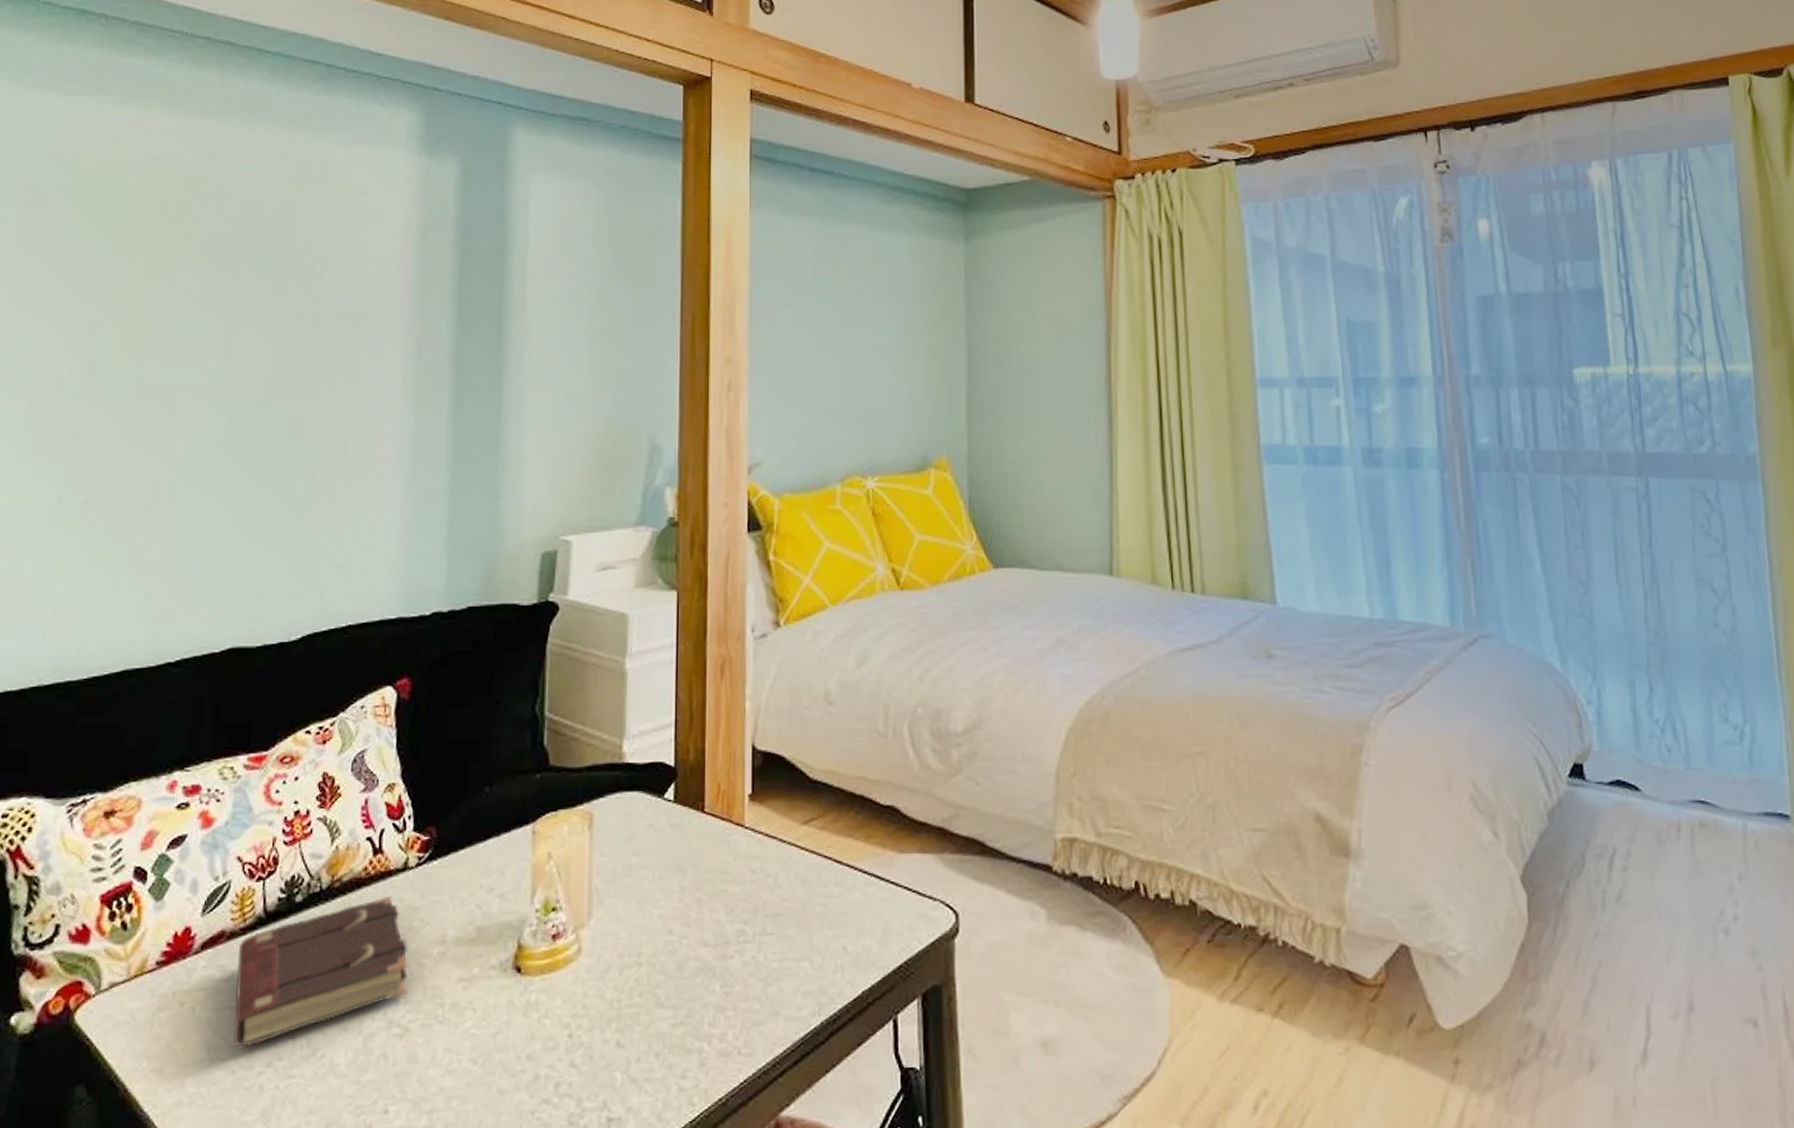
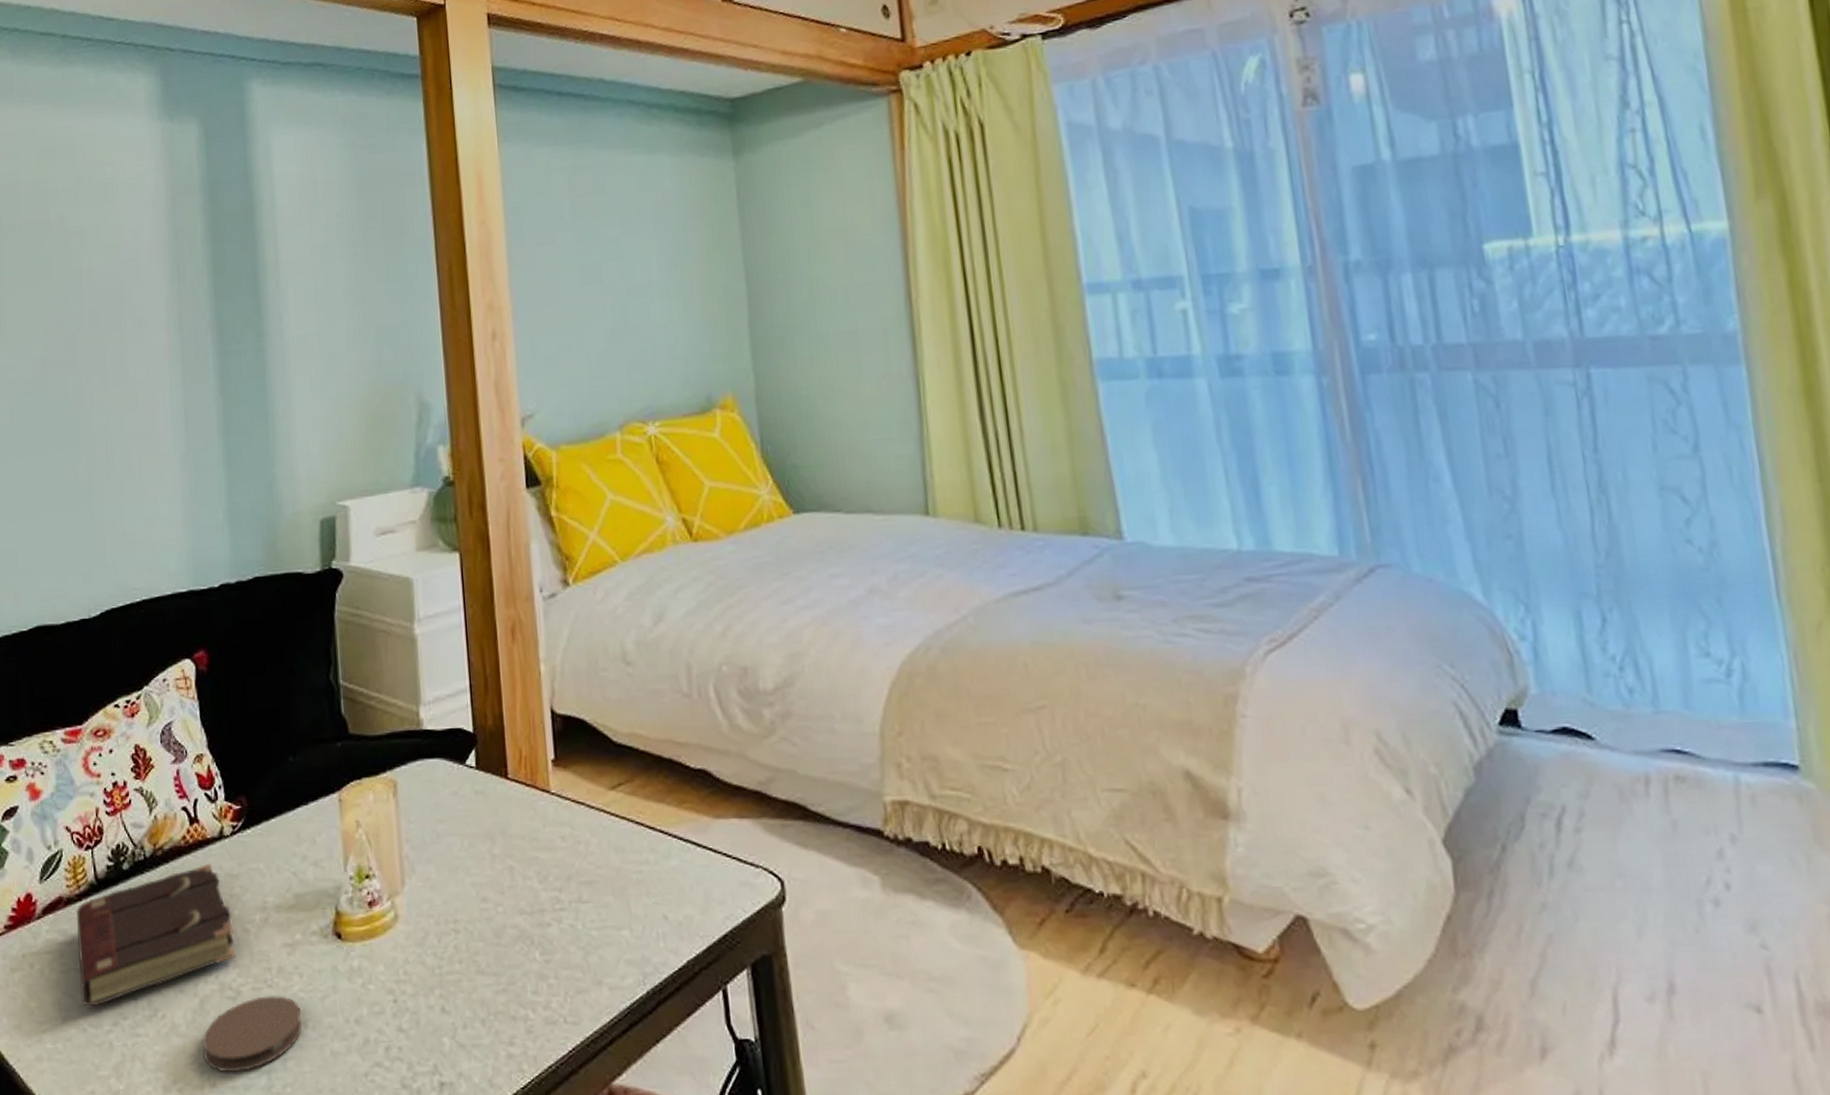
coaster: none [361,1031,472,1114] -> present [202,994,303,1073]

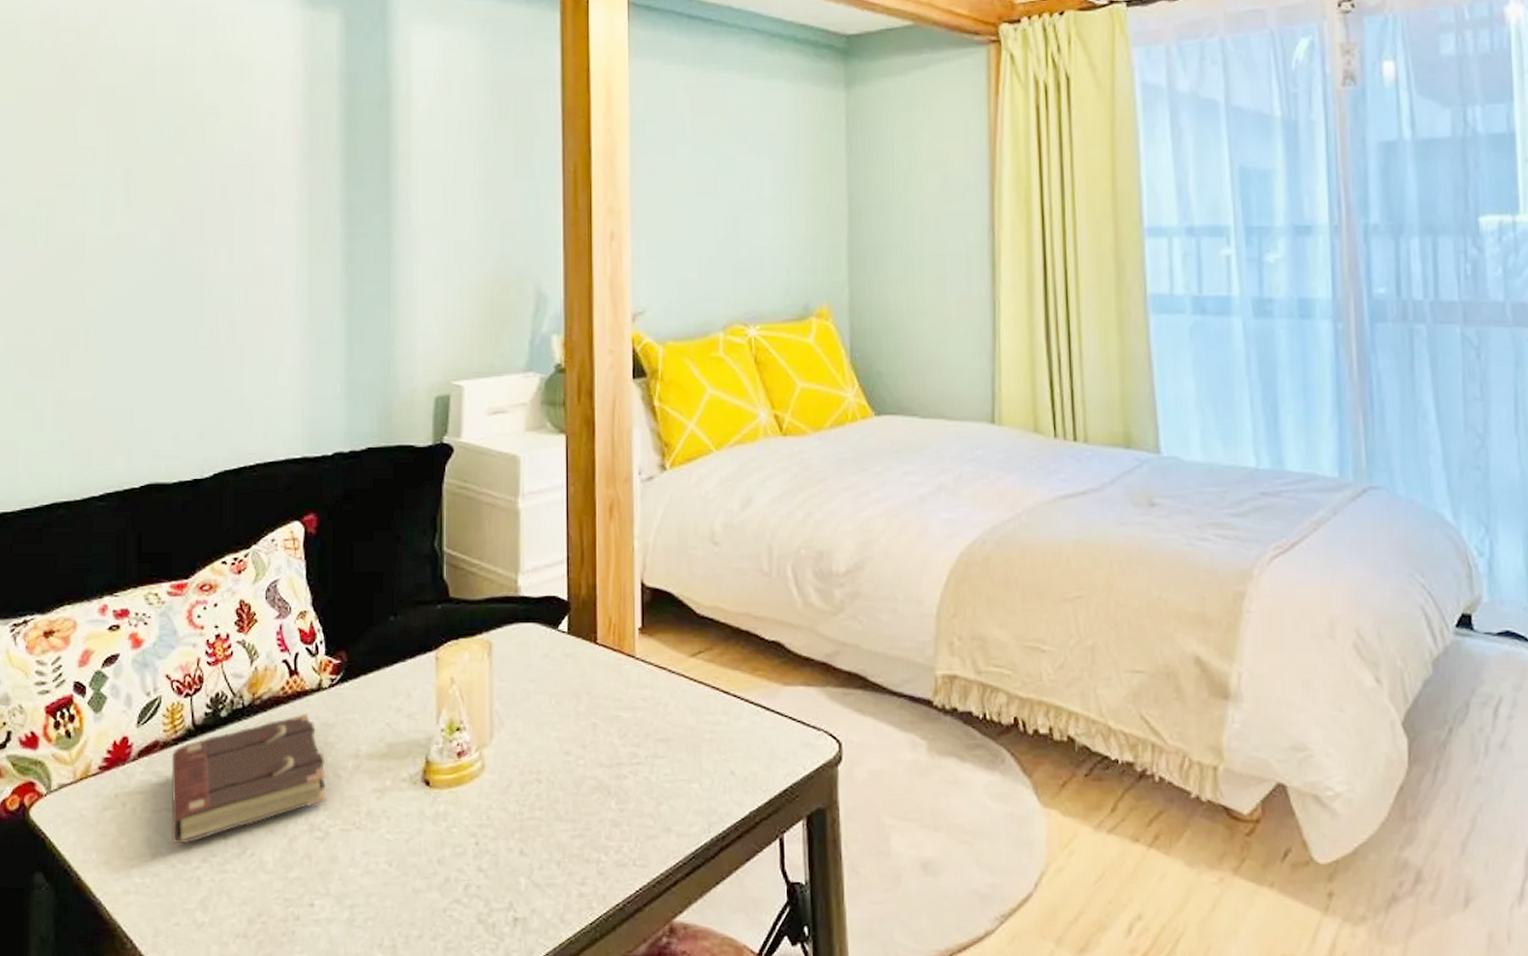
coaster: present [202,994,303,1073] -> none [288,835,387,907]

